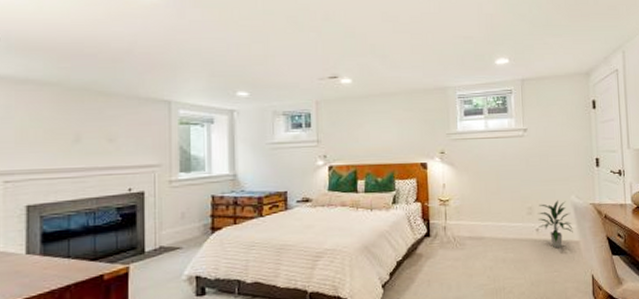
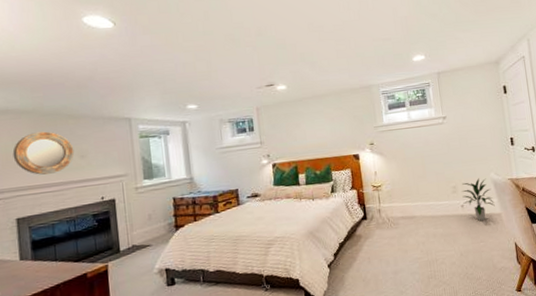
home mirror: none [29,108,102,157] -> present [12,131,75,175]

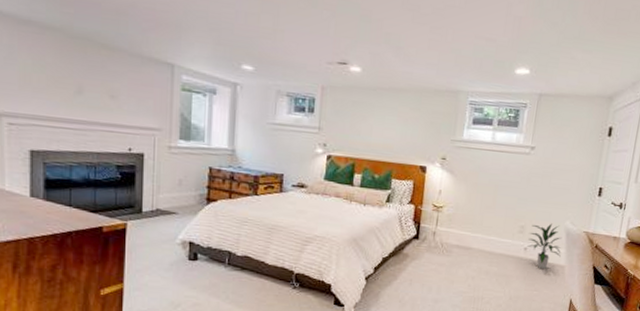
home mirror: present [12,131,75,175] -> none [32,55,104,109]

